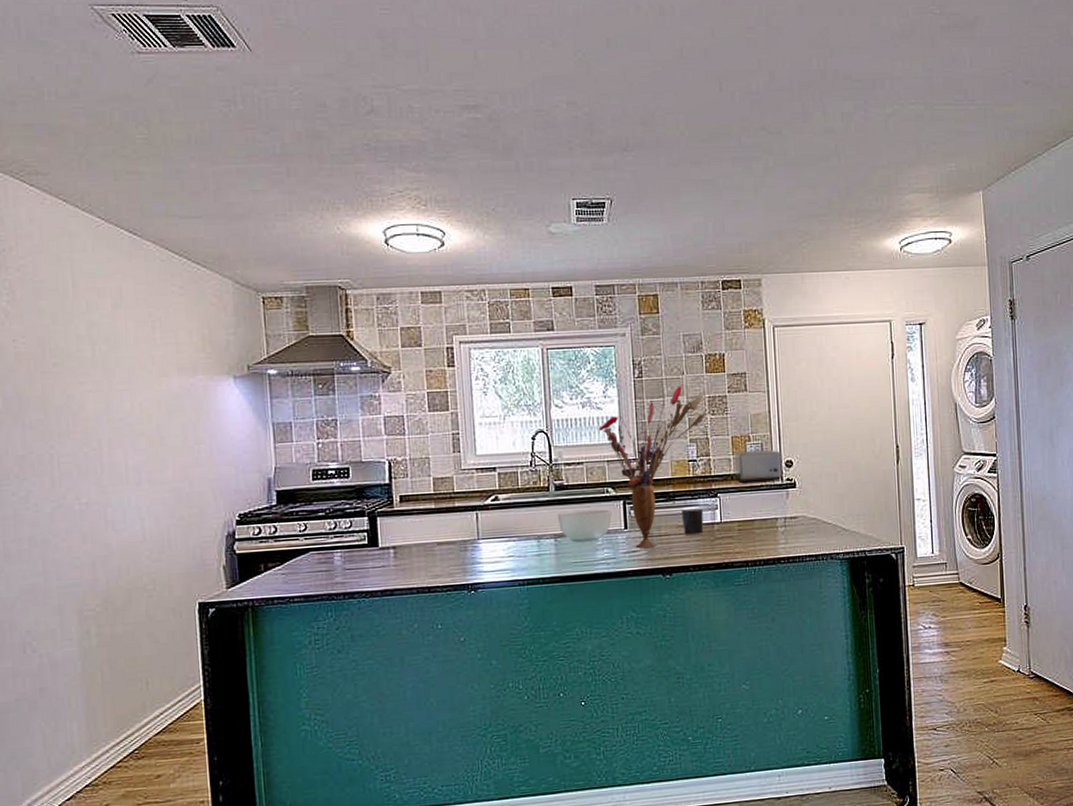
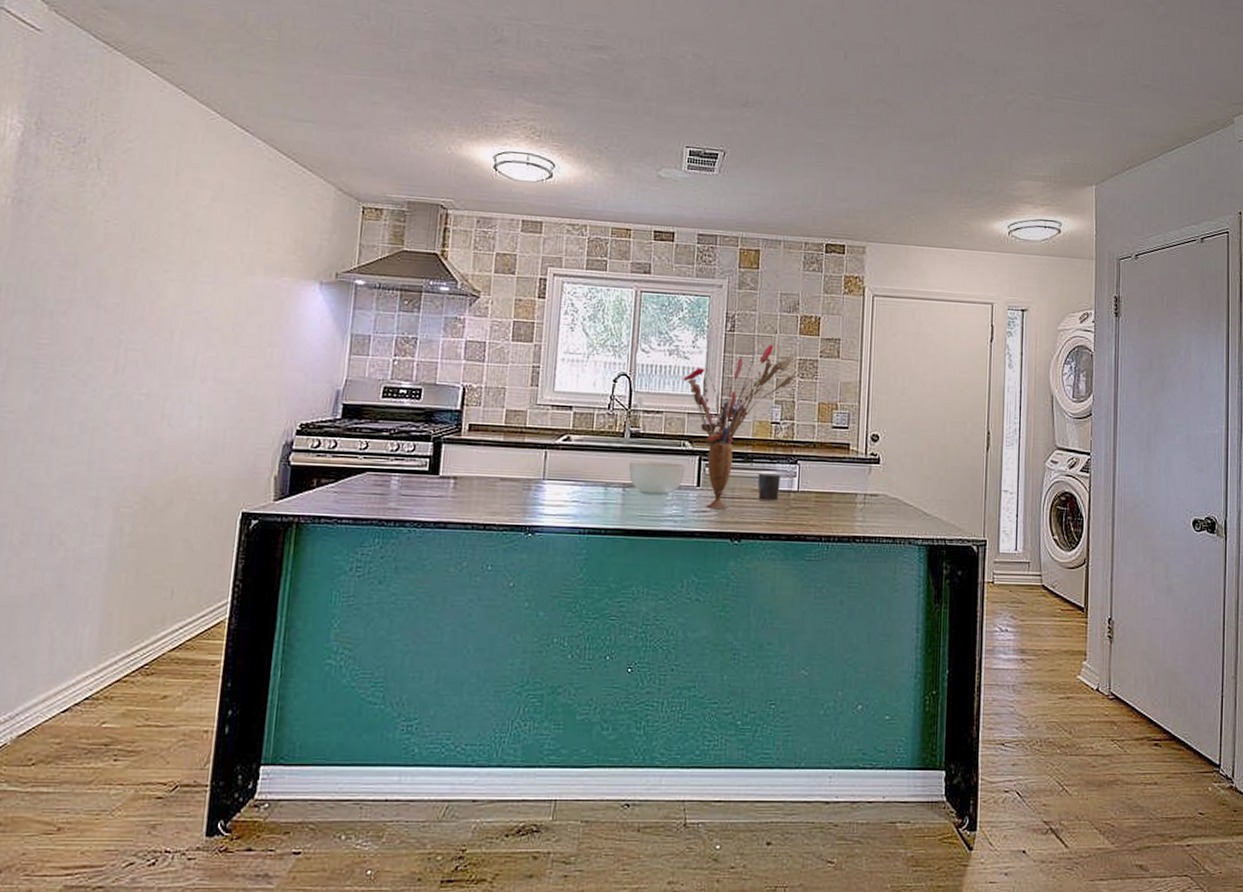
toaster: present [734,450,782,484] -> none [818,420,868,454]

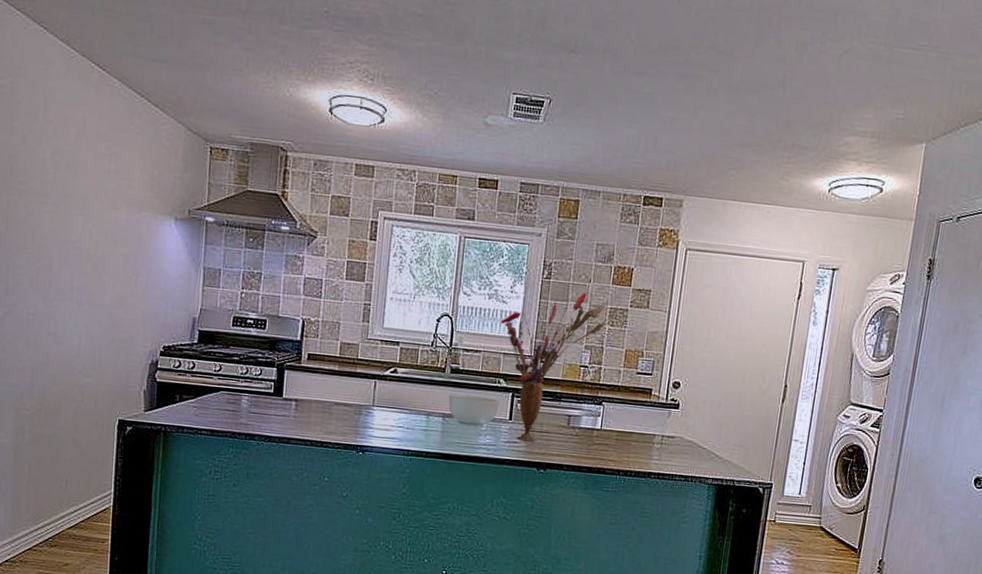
mug: present [757,473,782,503] -> none [564,411,587,439]

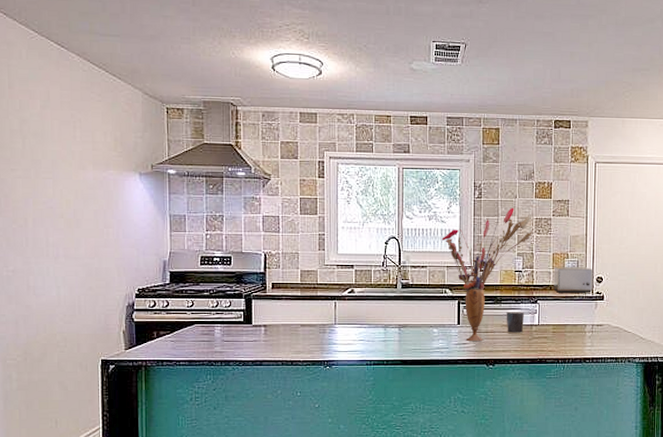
bowl: present [448,394,500,427] -> none [402,307,448,333]
mug: none [564,411,587,439] -> present [506,312,525,335]
toaster: none [622,365,671,399] -> present [553,267,593,294]

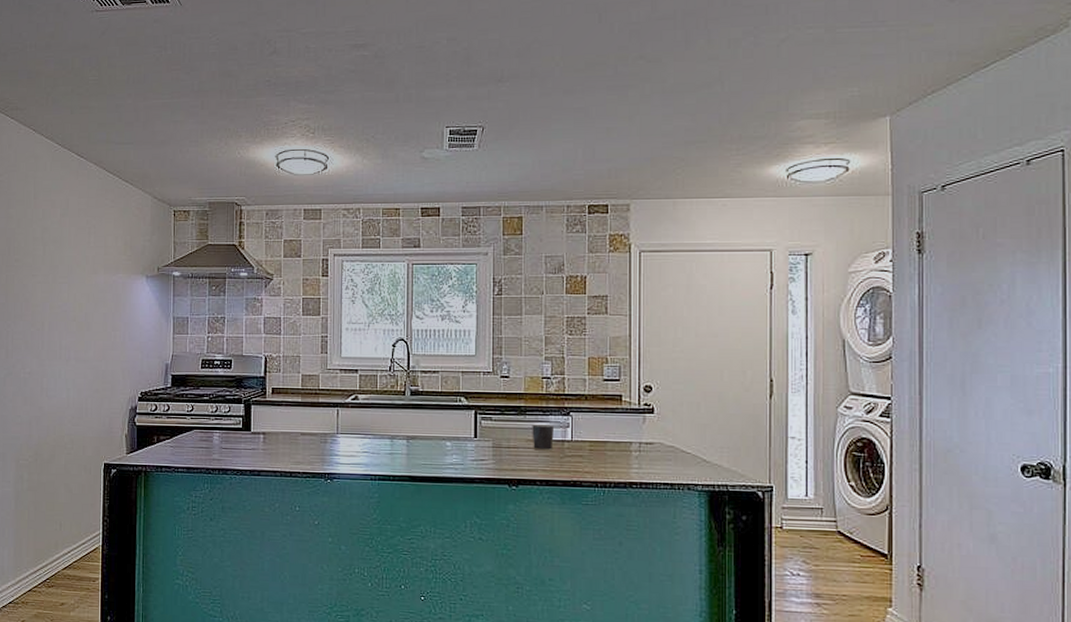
bouquet: present [441,207,533,341] -> none [455,305,564,457]
toaster: present [553,267,593,294] -> none [589,373,640,405]

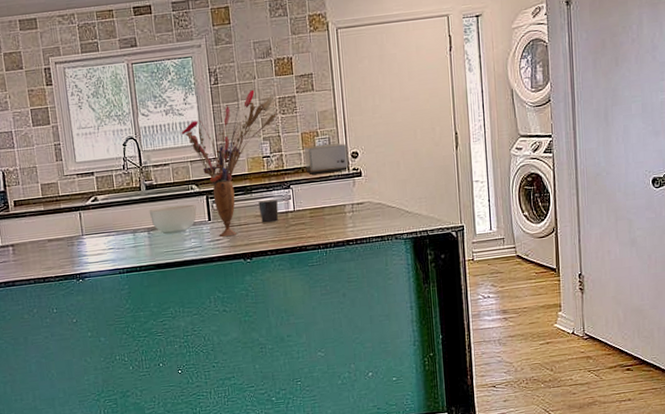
bowl: none [410,416,463,446] -> present [149,204,197,235]
bouquet: none [455,305,564,457] -> present [181,89,277,237]
toaster: none [589,373,640,405] -> present [304,143,349,175]

